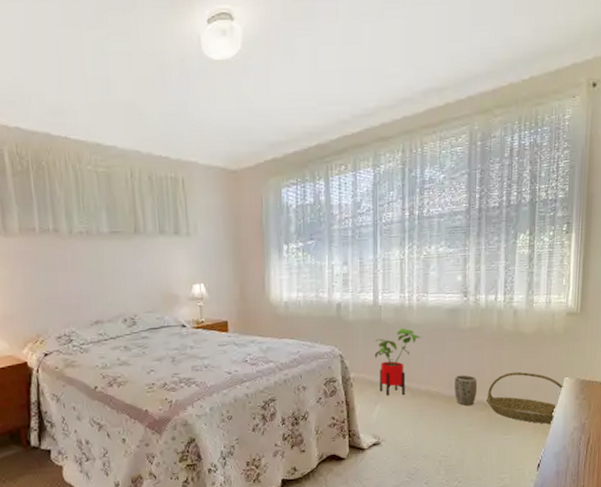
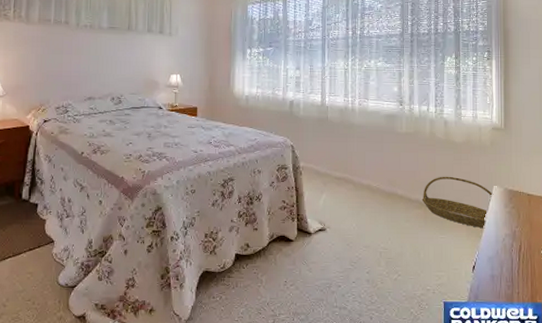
house plant: present [374,328,421,396] -> none [321,128,362,187]
plant pot: present [454,374,478,406] -> none [393,174,414,202]

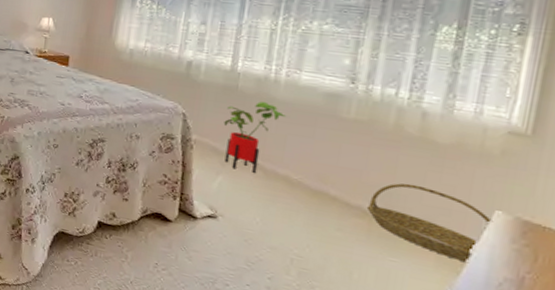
house plant: none [321,128,362,187] -> present [223,102,286,173]

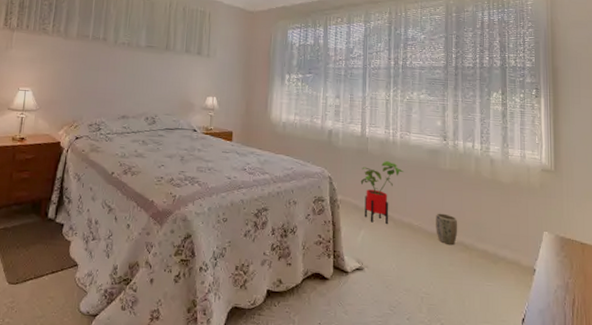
plant pot: none [322,168,357,208] -> present [436,213,458,245]
basket: present [366,183,494,264] -> none [466,218,544,278]

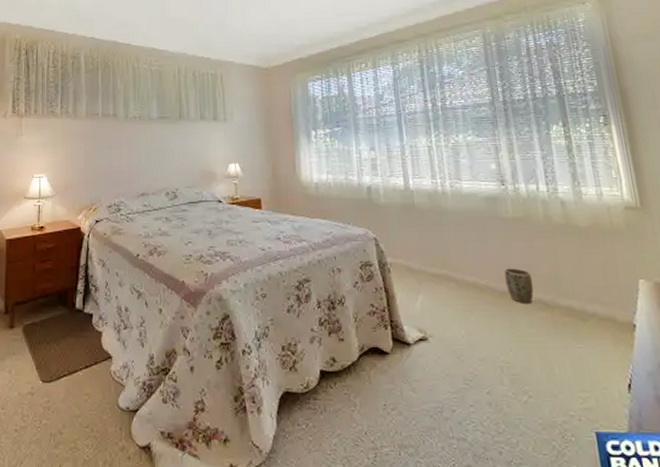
house plant: present [360,161,404,224] -> none [410,215,460,285]

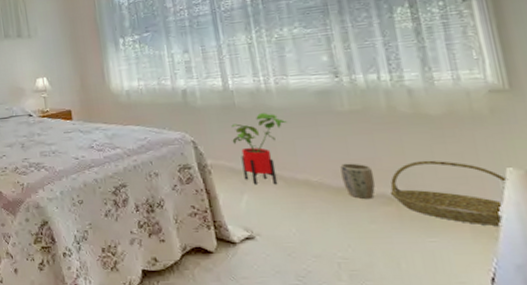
house plant: none [410,215,460,285] -> present [231,113,287,185]
basket: none [546,269,641,335] -> present [390,160,509,227]

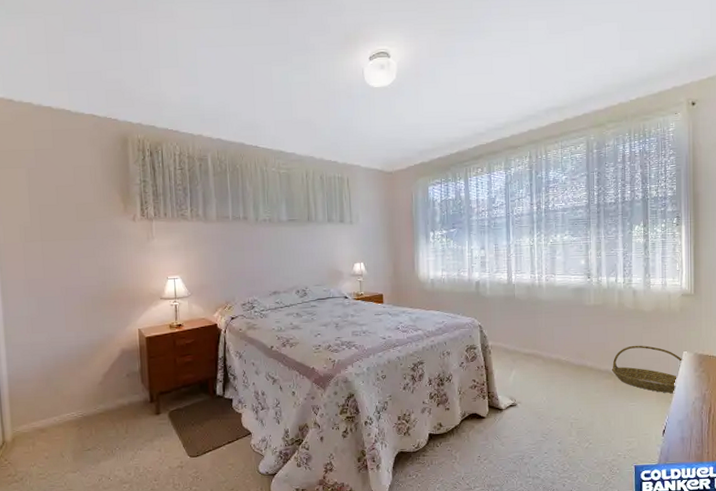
house plant: present [231,113,287,185] -> none [509,304,550,363]
plant pot: present [340,163,376,199] -> none [582,346,603,374]

